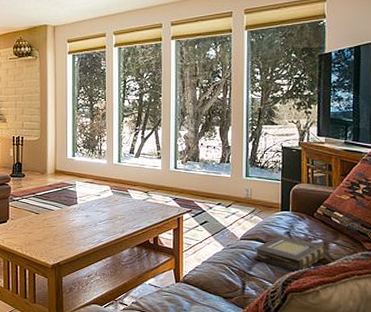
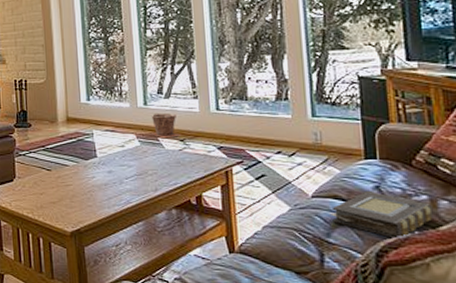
plant pot: none [122,169,145,190] -> present [150,112,180,139]

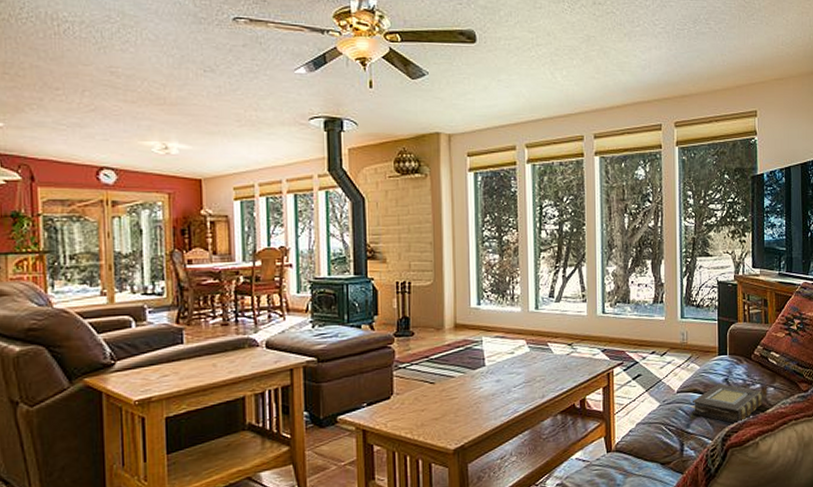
plant pot: present [150,112,180,139] -> none [540,317,568,344]

